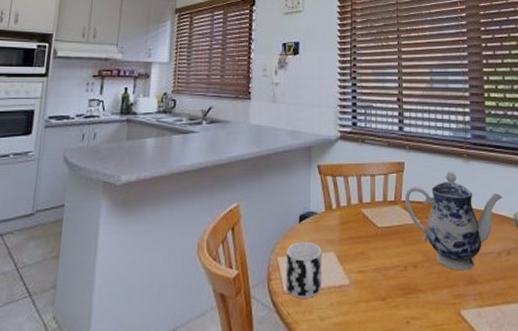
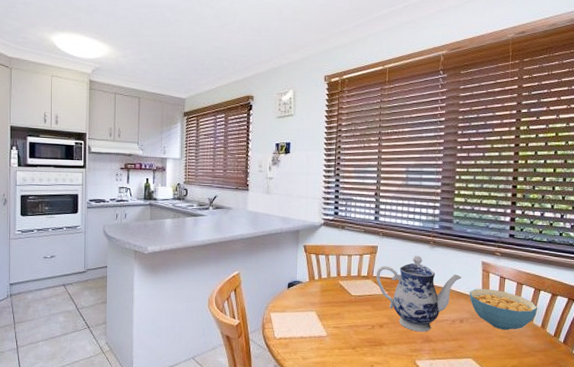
cup: present [285,241,322,299] -> none [276,303,305,343]

